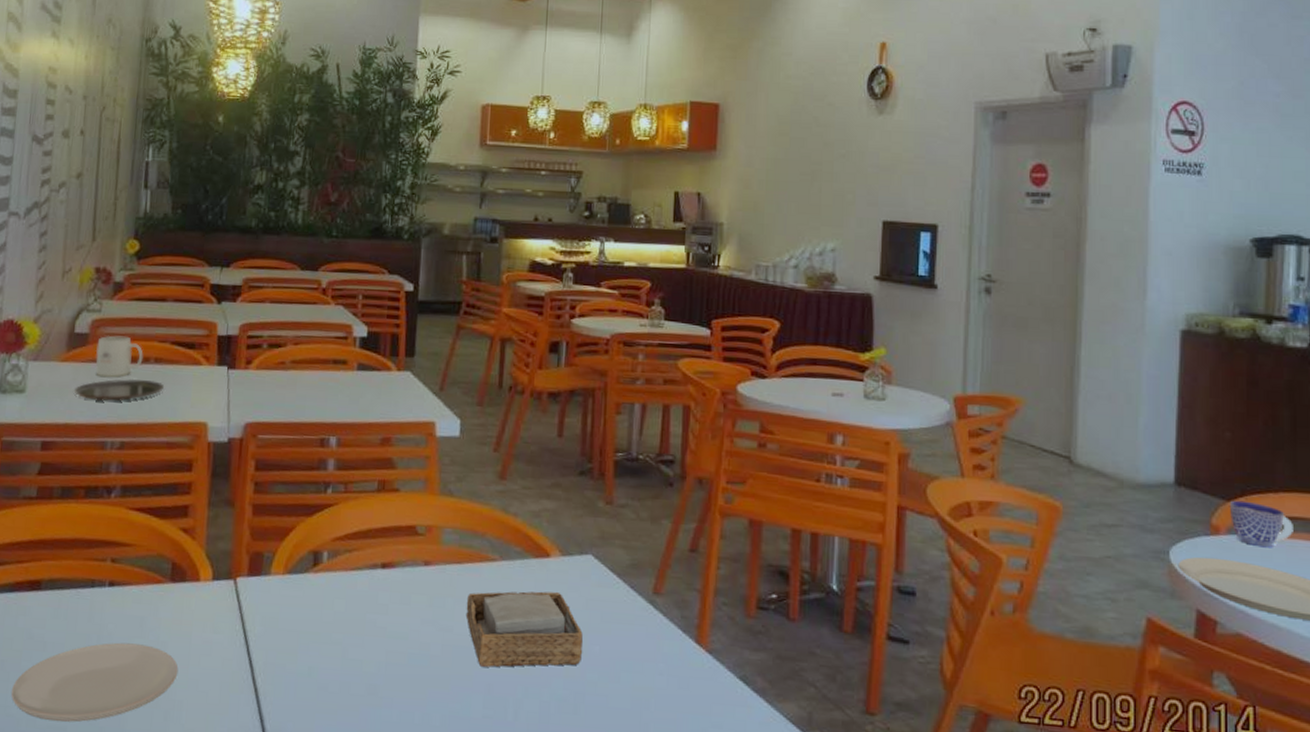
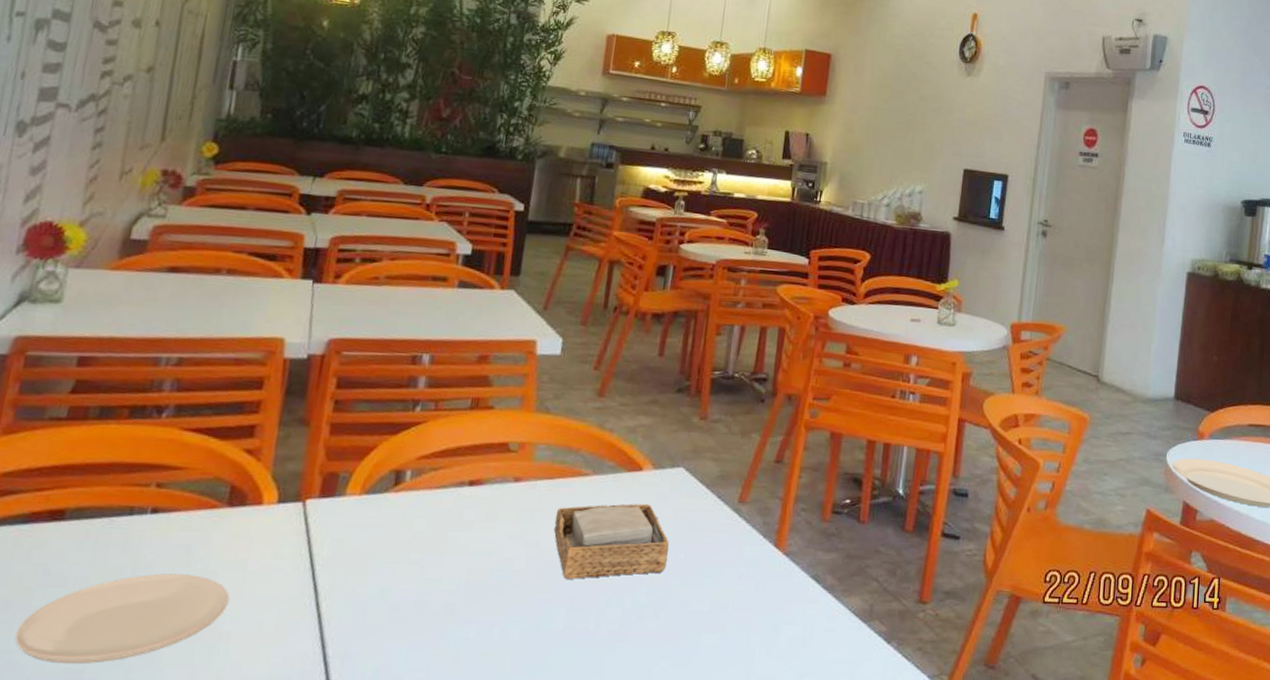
plate: present [75,378,165,402] -> none [125,290,237,315]
mug: present [95,335,143,379] -> none [153,243,214,290]
cup: present [1230,500,1293,548] -> none [1212,411,1256,450]

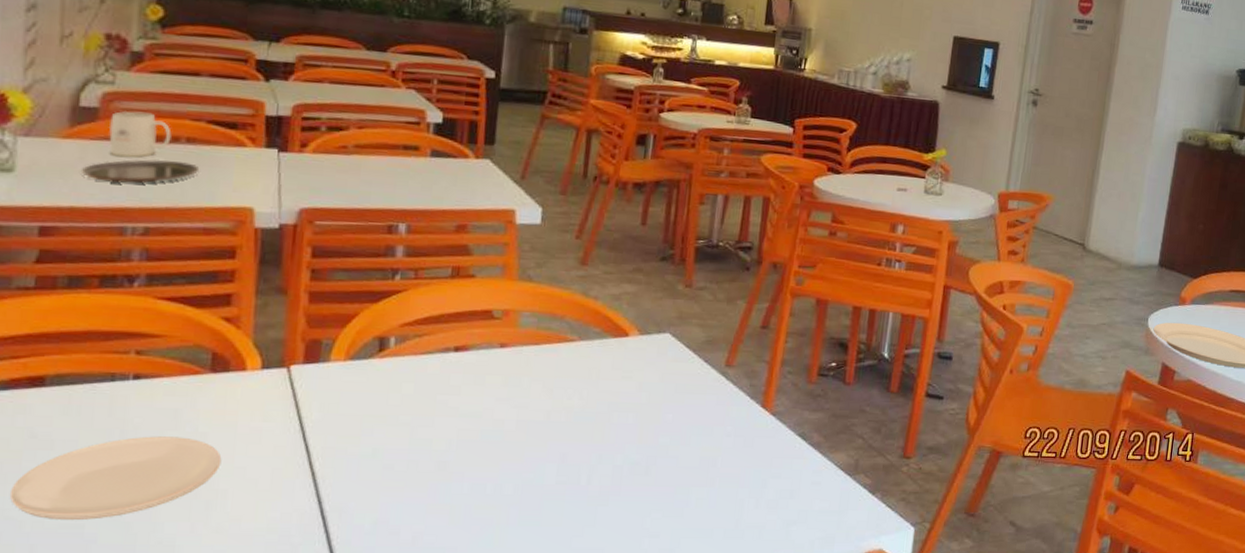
plate: none [125,290,237,315] -> present [82,159,200,184]
mug: none [153,243,214,290] -> present [109,110,172,159]
napkin holder: present [553,504,669,579] -> none [541,368,657,439]

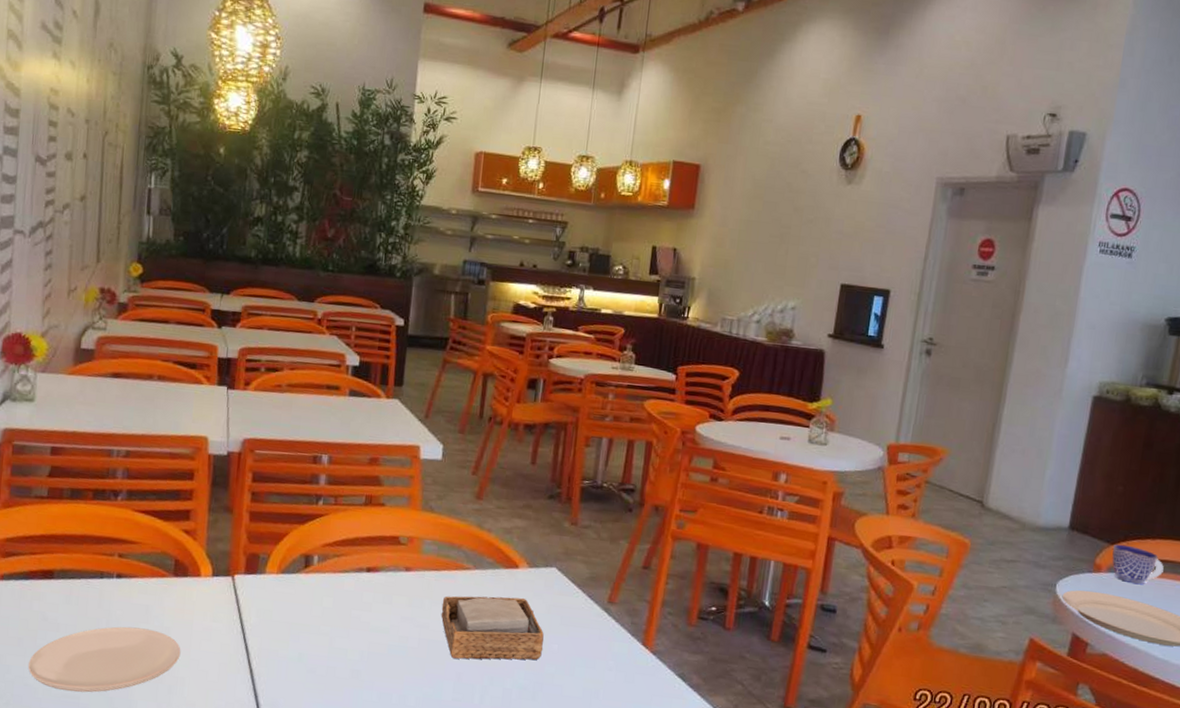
plate: present [82,159,200,184] -> none [82,393,168,414]
mug: present [109,110,172,159] -> none [101,352,147,393]
napkin holder: none [541,368,657,439] -> present [440,596,544,660]
cup: none [1194,278,1237,314] -> present [1112,544,1164,585]

